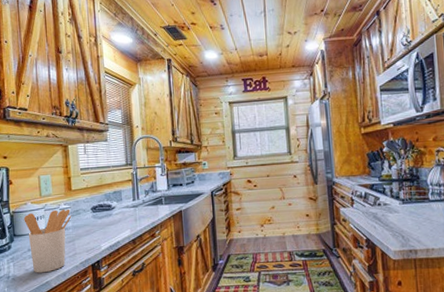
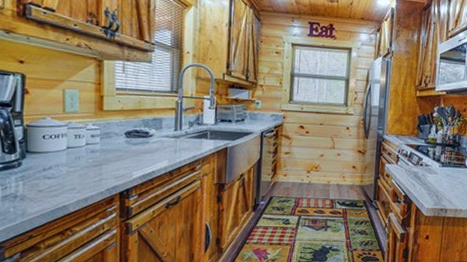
utensil holder: present [24,209,72,273] -> none [40,129,101,196]

